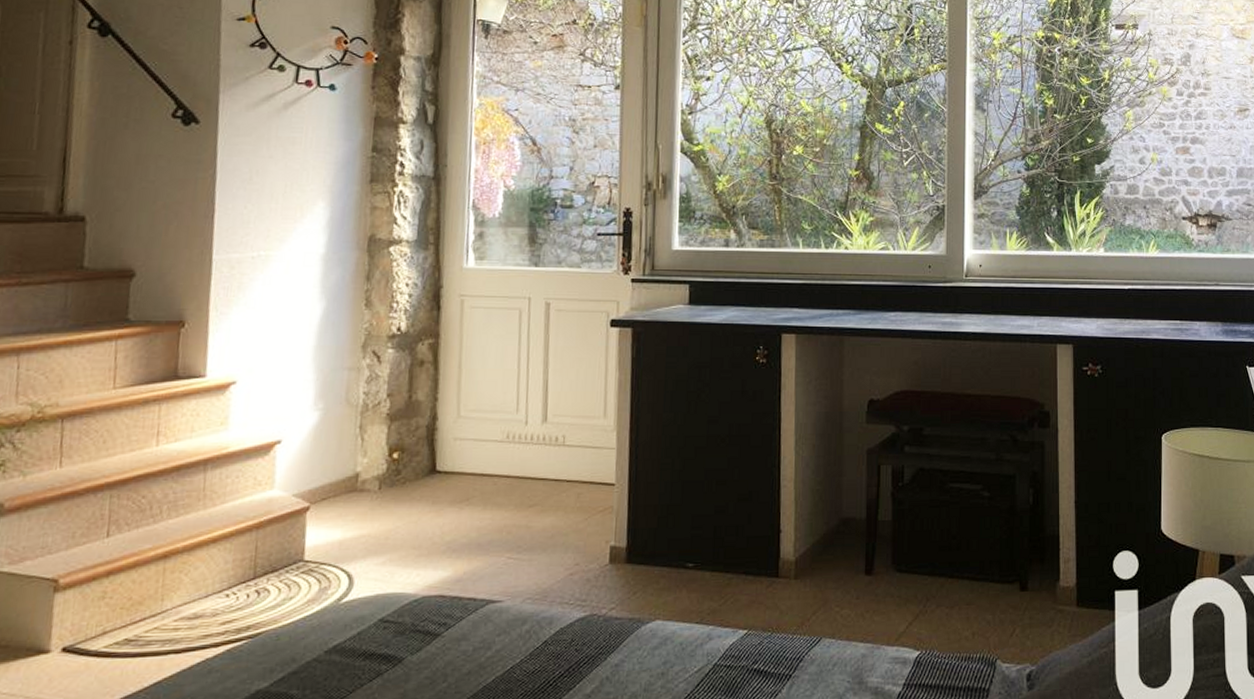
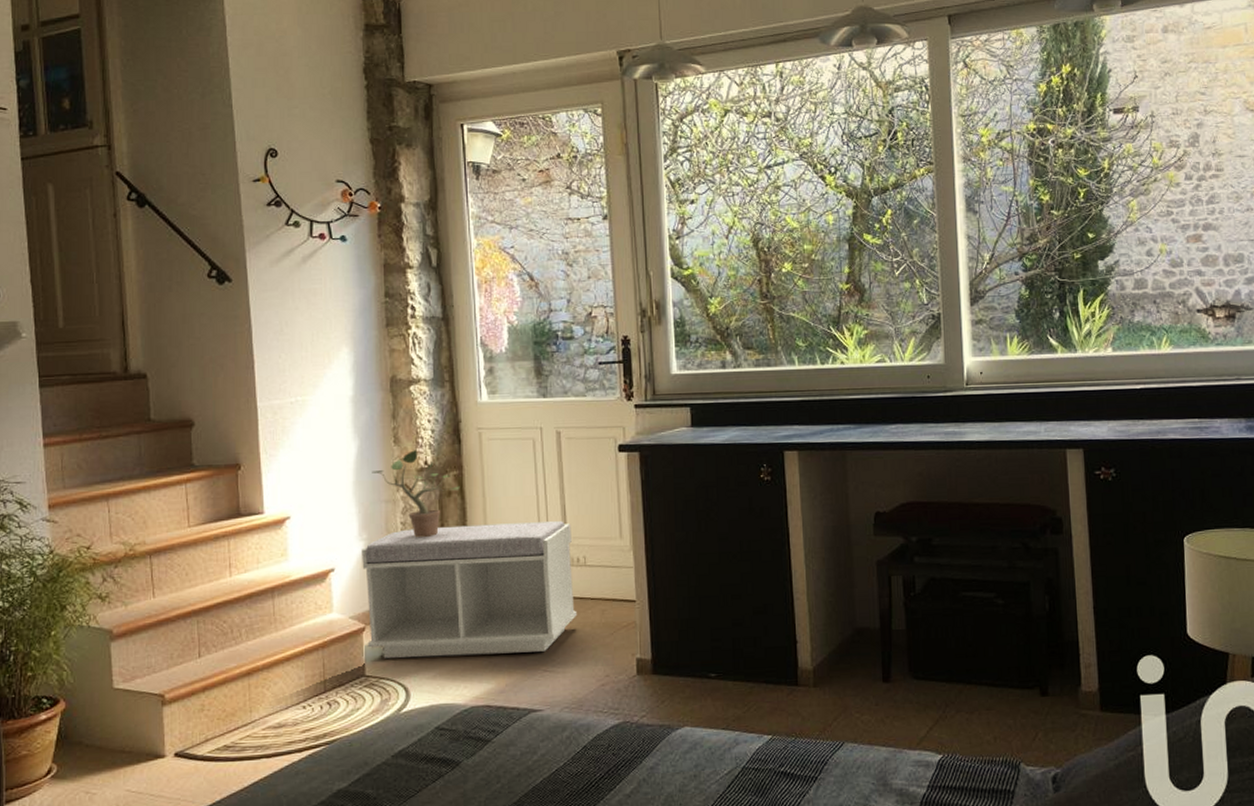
bench: none [310,397,553,542] -> present [362,521,578,658]
potted plant: none [336,313,434,409] -> present [372,449,460,537]

